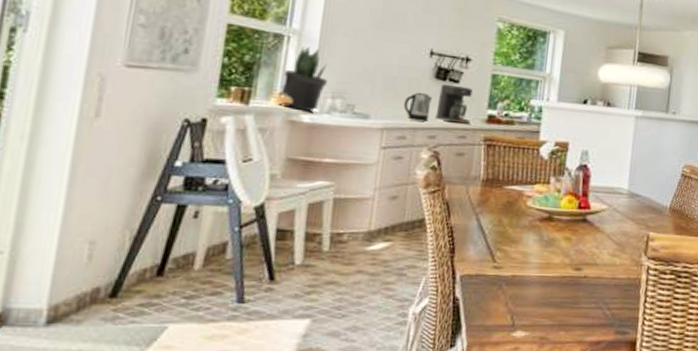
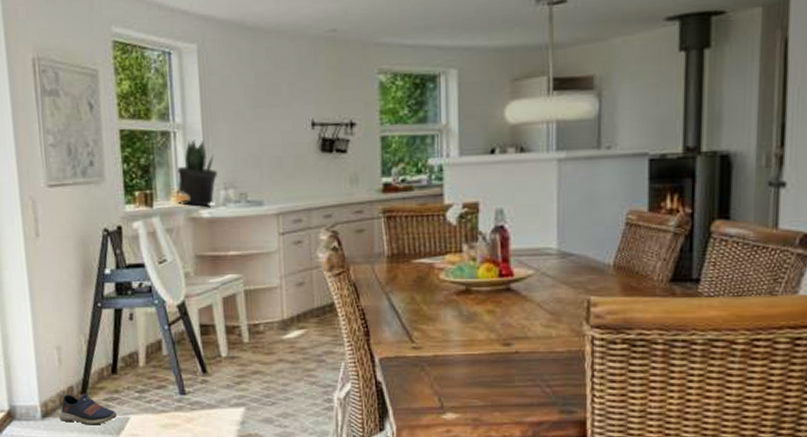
shoe: none [72,296,152,335] -> present [59,393,117,425]
kettle: present [403,92,432,121] -> none [294,169,322,201]
coffee maker: present [435,84,473,124] -> none [327,155,365,198]

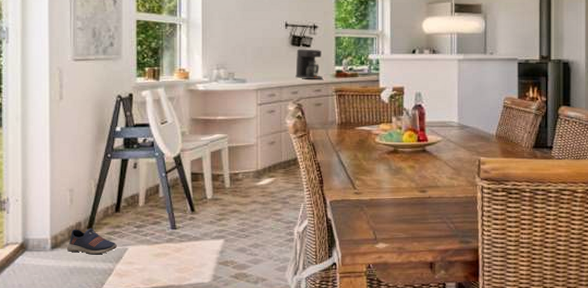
planter: present [177,140,217,207] -> none [179,31,212,82]
coffee maker: none [327,155,365,198] -> present [295,49,323,79]

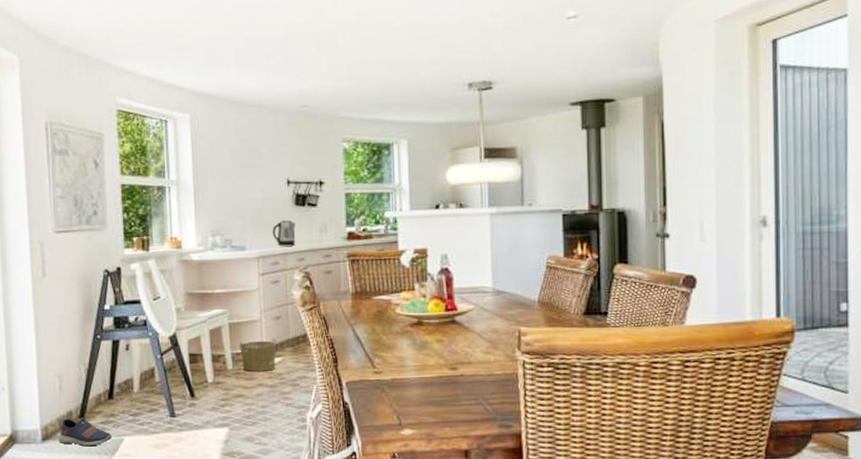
basket: none [236,160,270,191] -> present [239,337,277,373]
kettle: none [270,57,291,80] -> present [272,220,296,246]
coffee maker: present [295,49,323,79] -> none [301,208,332,244]

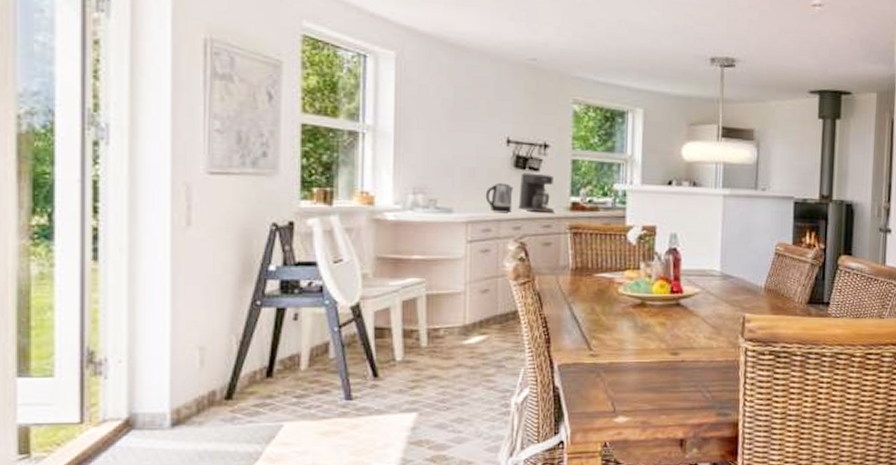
shoe: present [59,417,112,447] -> none [195,398,268,434]
basket: present [239,337,277,373] -> none [436,313,482,351]
coffee maker: none [301,208,332,244] -> present [518,172,554,213]

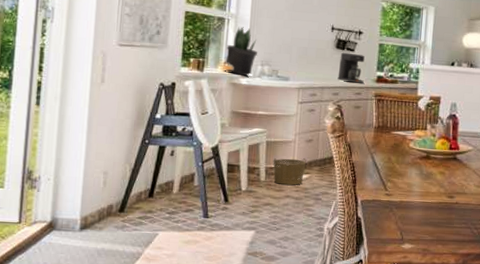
planter: none [360,142,406,209] -> present [223,26,257,76]
basket: none [436,313,482,351] -> present [273,157,307,186]
kettle: present [485,182,513,212] -> none [313,59,334,82]

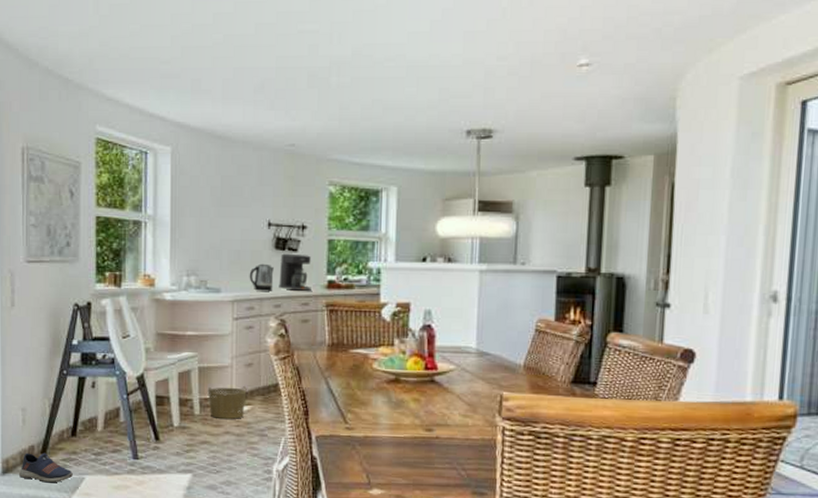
shoe: none [96,211,147,238] -> present [19,452,73,483]
planter: present [223,26,257,76] -> none [143,230,181,290]
kettle: none [313,59,334,82] -> present [249,263,274,291]

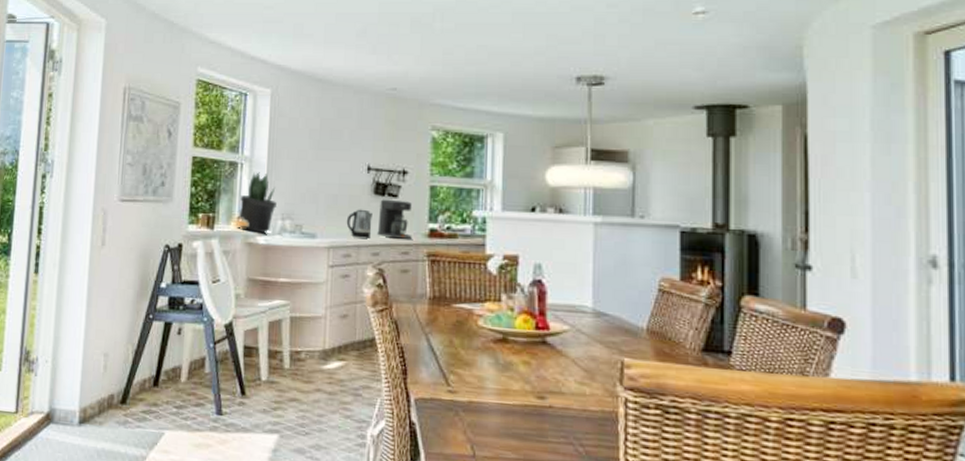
shoe: present [19,452,73,483] -> none [96,402,152,437]
planter: none [143,230,181,290] -> present [237,172,277,234]
basket: present [207,385,247,420] -> none [299,338,341,376]

